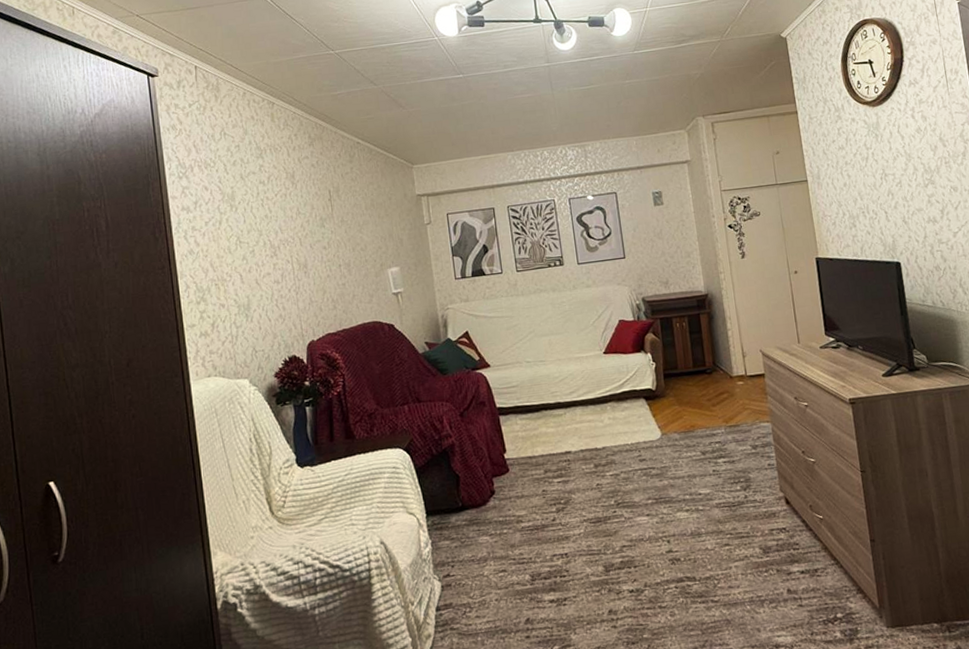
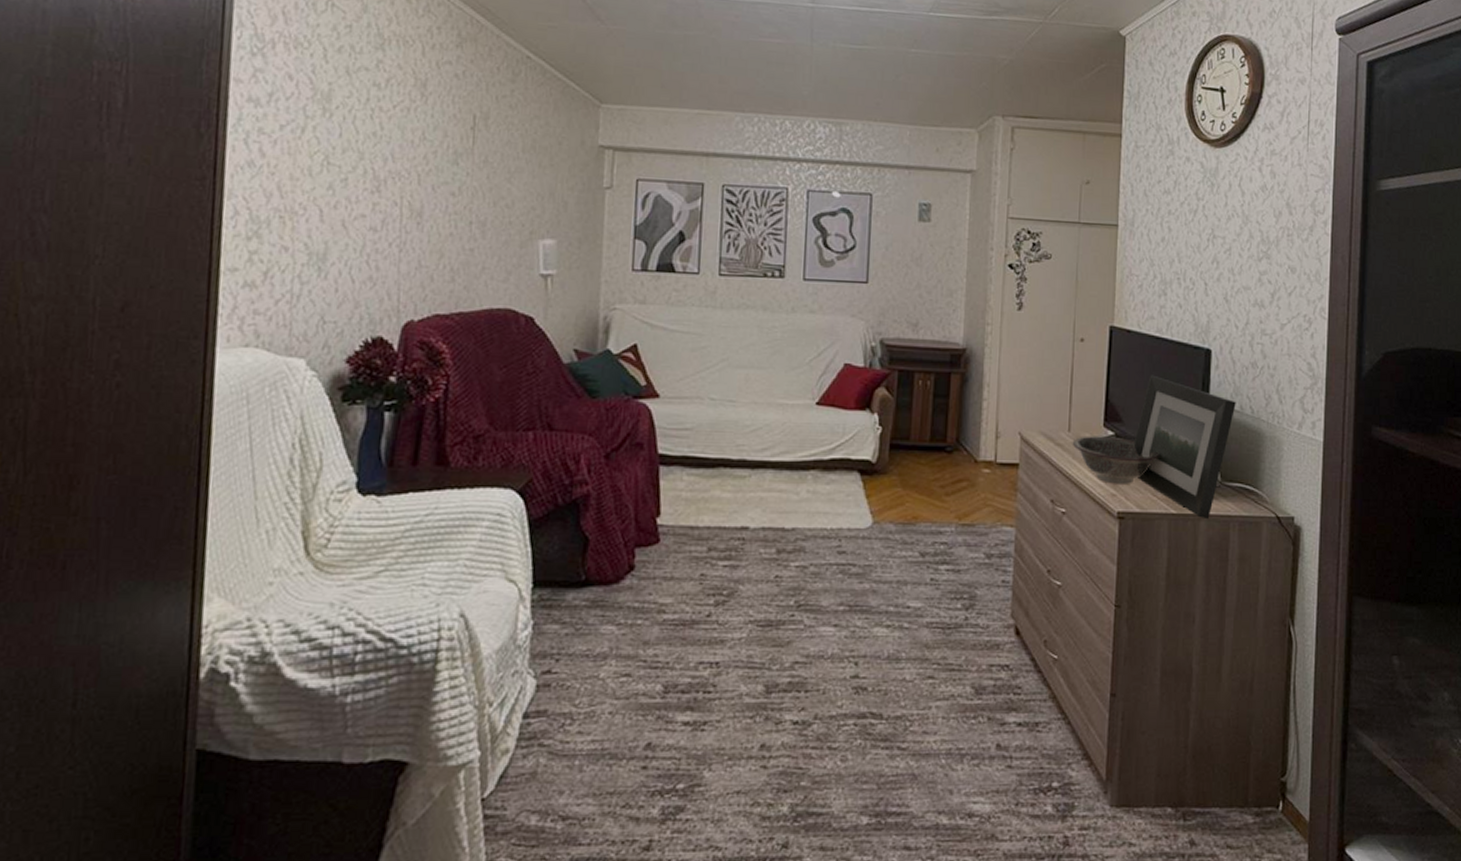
decorative bowl: none [803,341,875,378] -> present [1072,436,1160,484]
picture frame: none [851,289,929,394] -> present [1133,375,1236,520]

